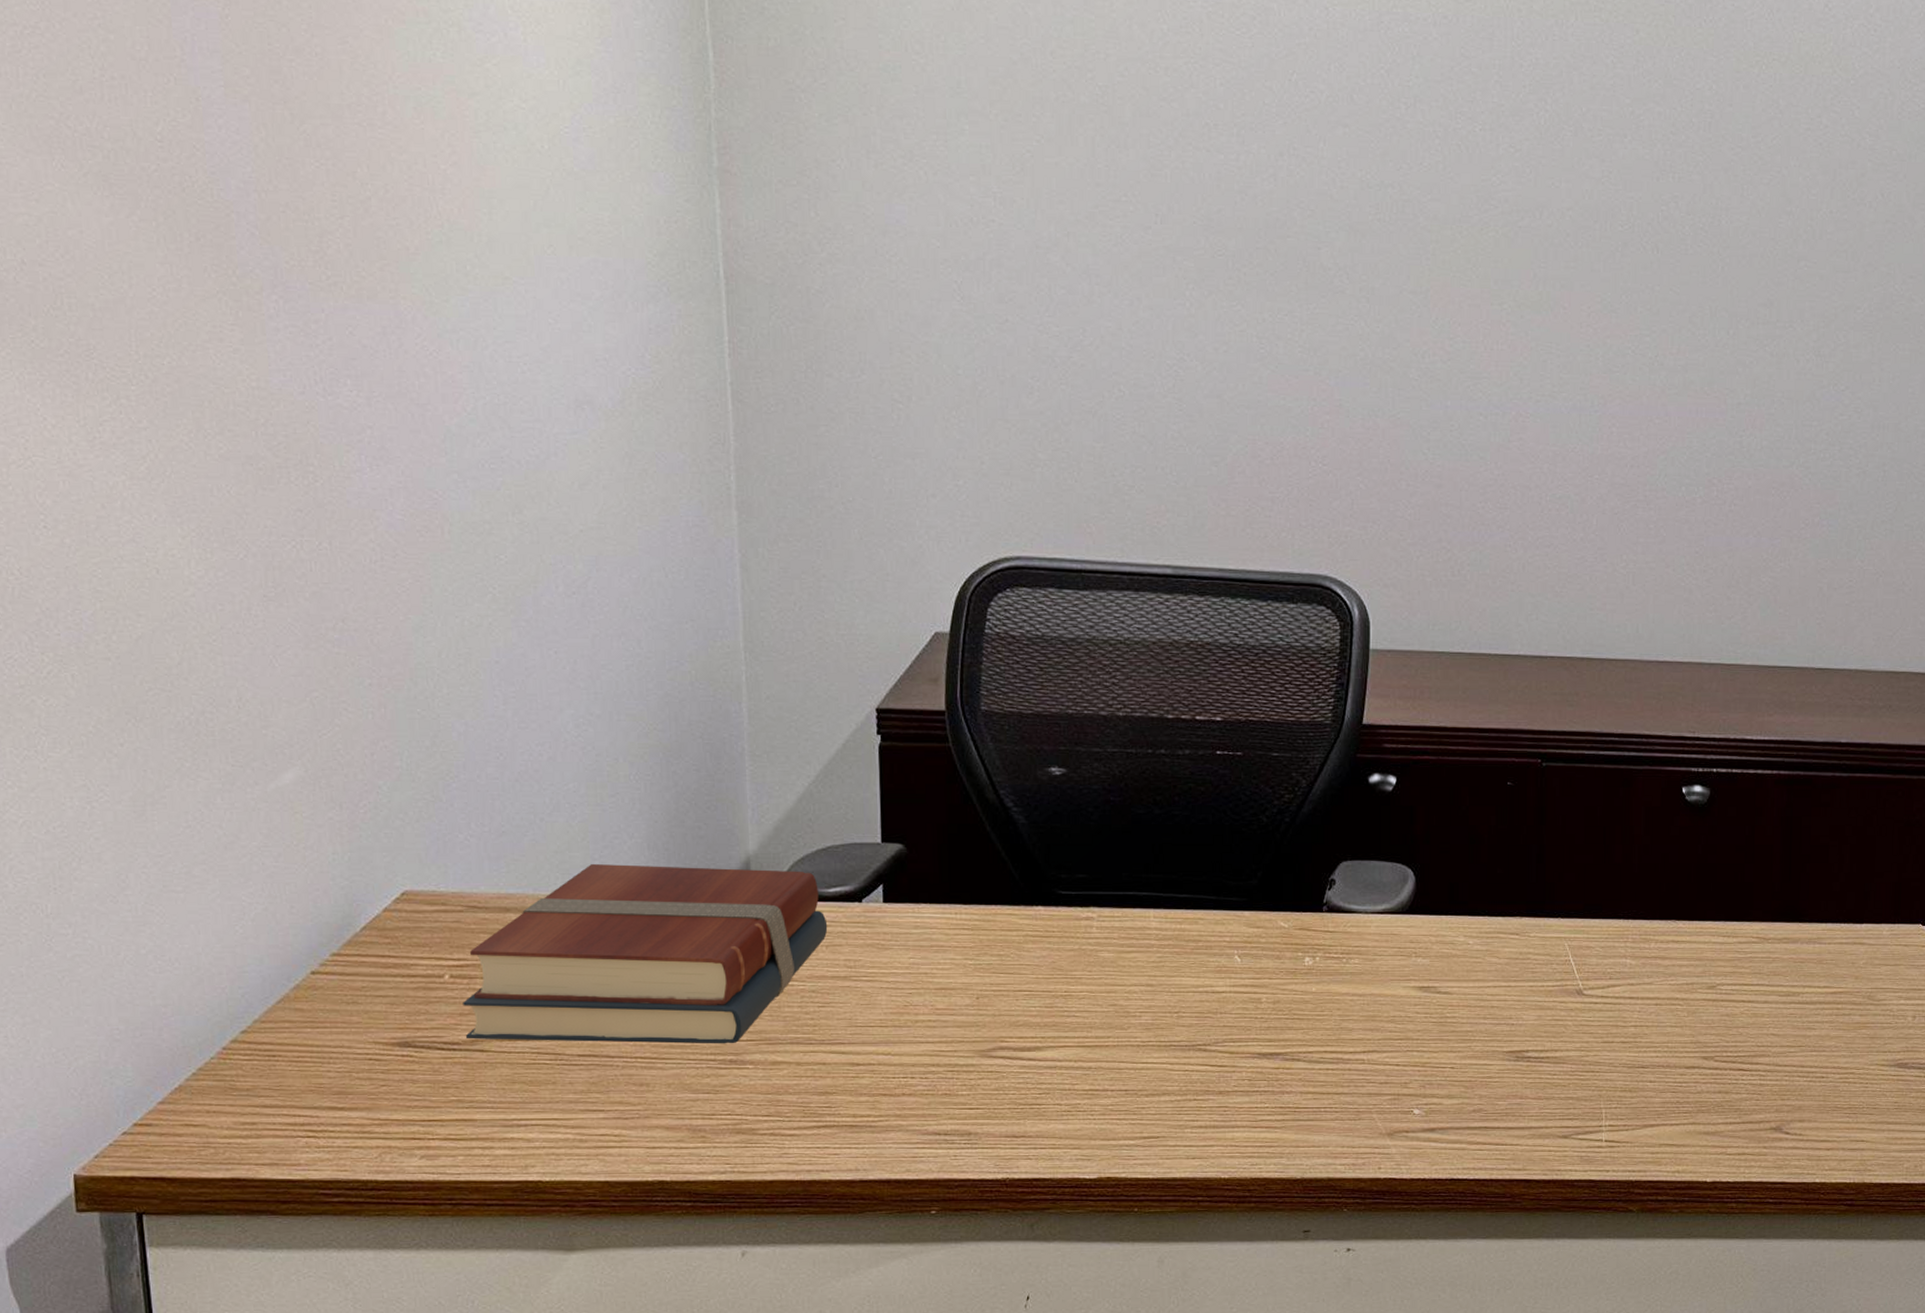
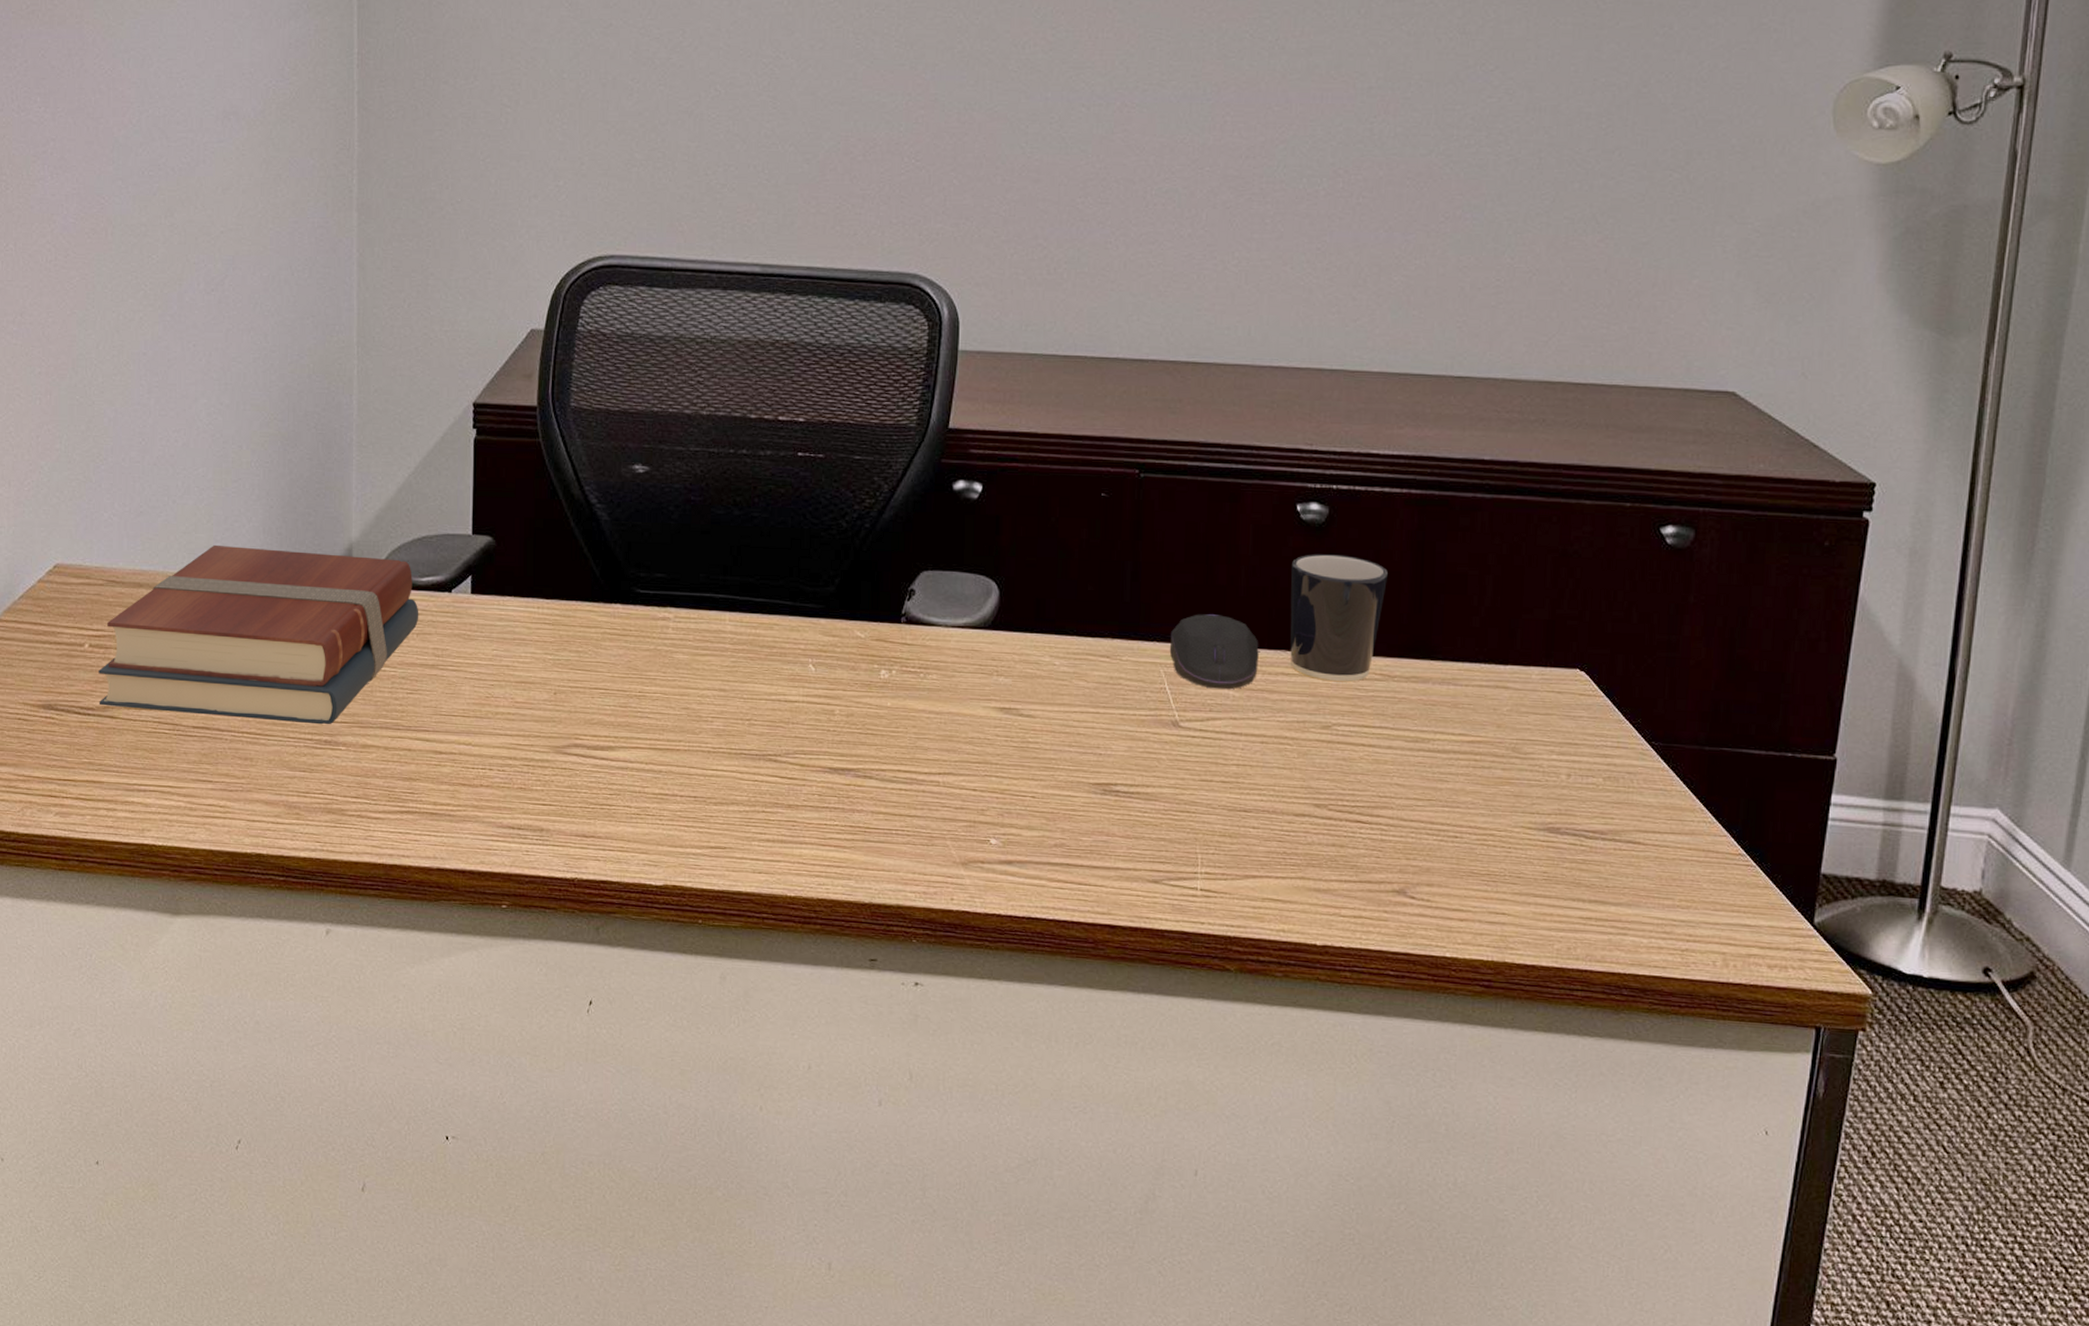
computer mouse: none [1572,891,1652,959] -> present [1169,614,1259,690]
mug: none [1678,832,1762,946] -> present [1290,554,1388,683]

